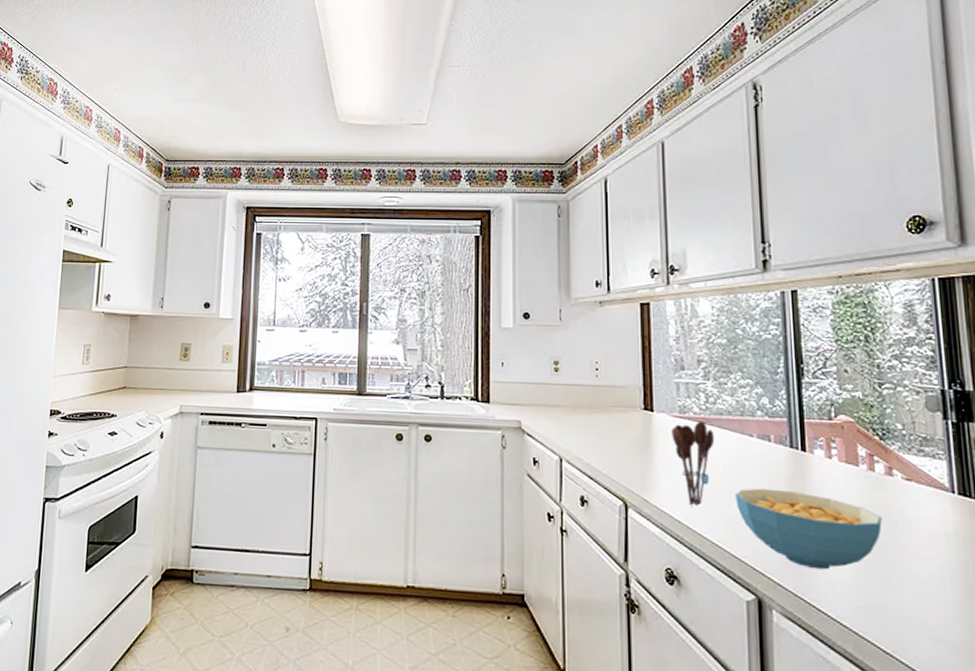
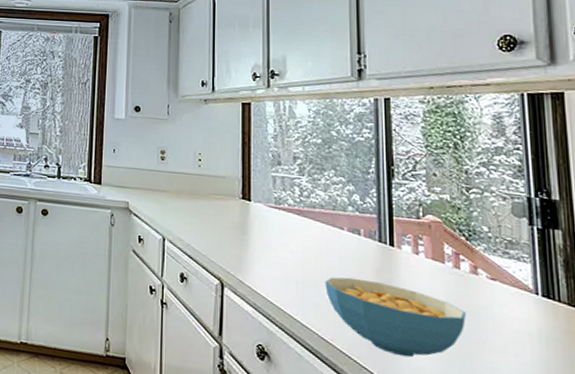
utensil holder: present [671,420,715,506] -> none [267,212,308,290]

